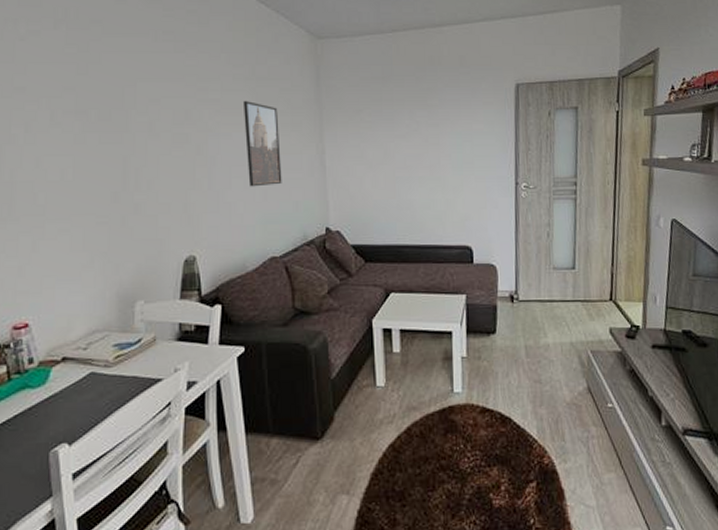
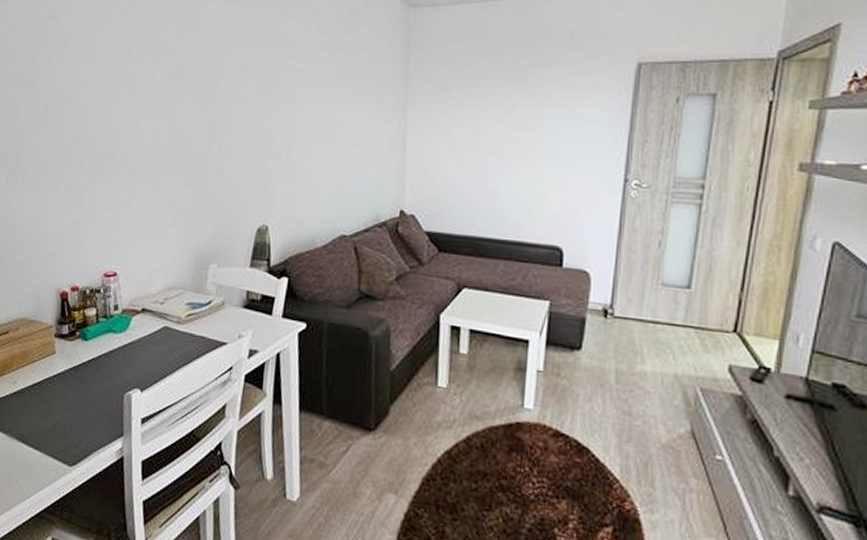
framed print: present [242,100,282,187] -> none [326,70,362,161]

